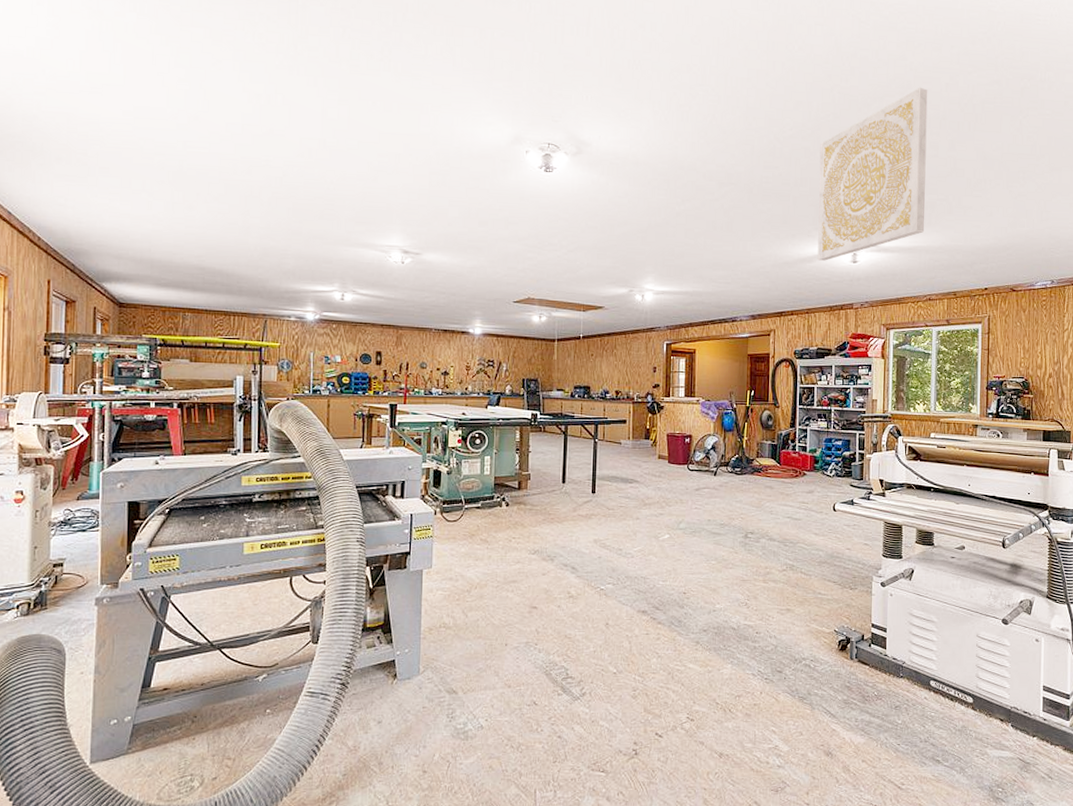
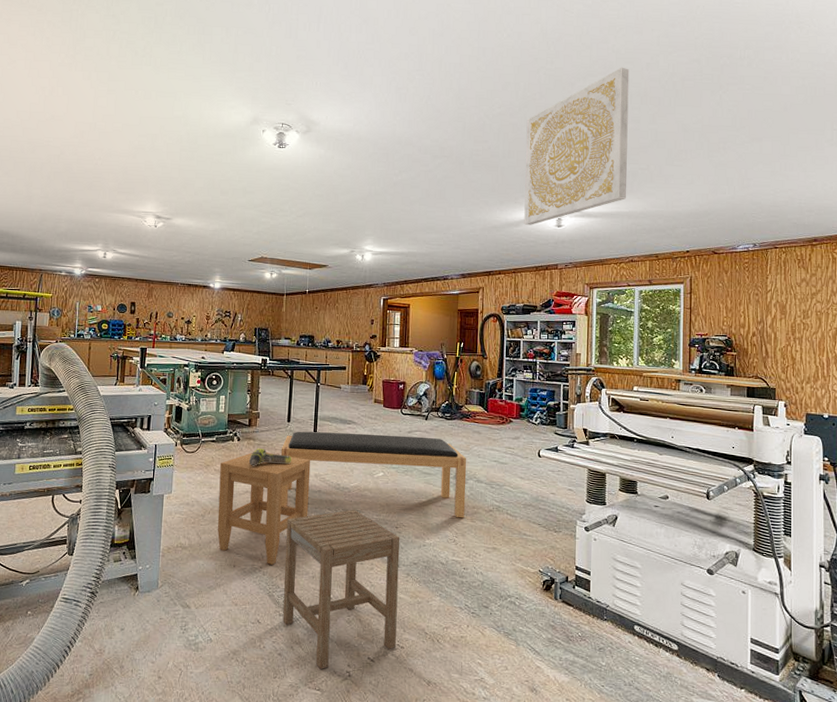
stool: none [485,518,589,641] -> present [217,452,311,565]
power drill: none [520,513,569,534] -> present [249,448,292,466]
bench: none [555,493,759,580] -> present [280,431,467,518]
stool: none [562,576,689,750] -> present [283,510,400,670]

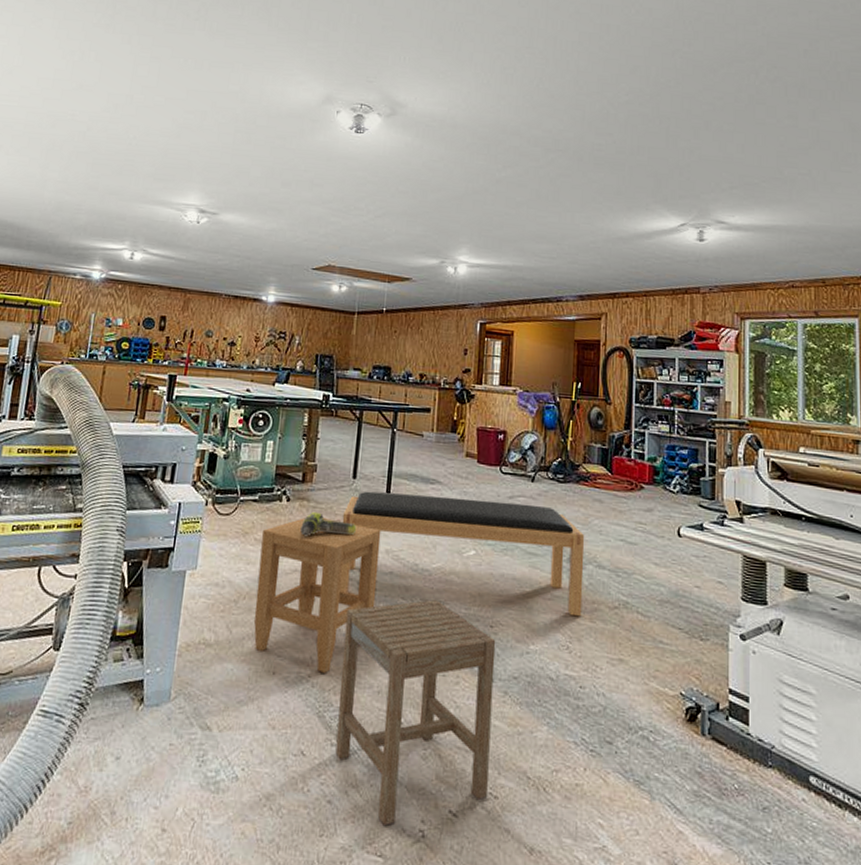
light panel: present [524,67,630,225] -> none [657,52,784,238]

